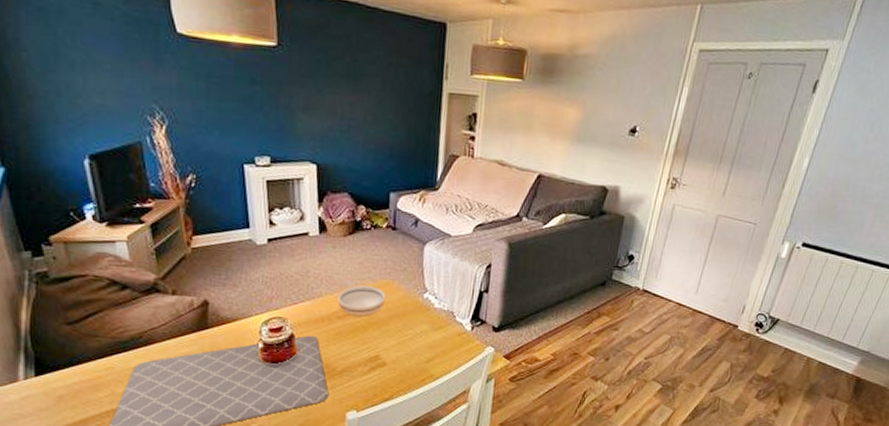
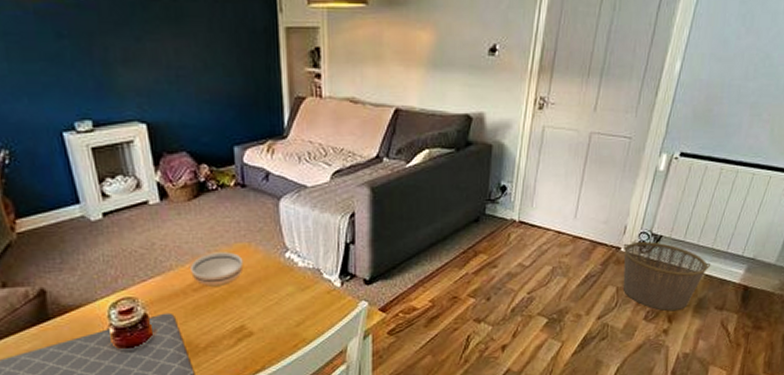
basket: none [736,322,826,394] -> present [622,242,711,311]

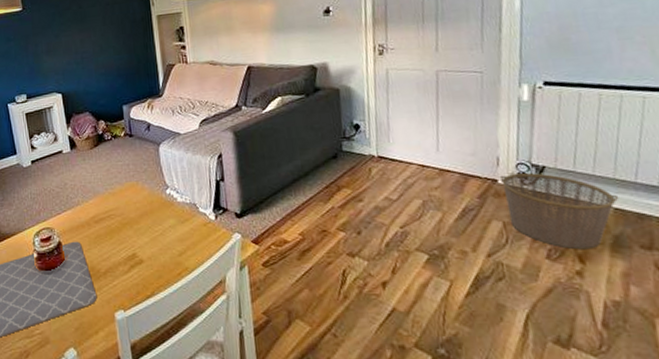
bowl: present [190,252,244,287] -> none [93,189,134,219]

